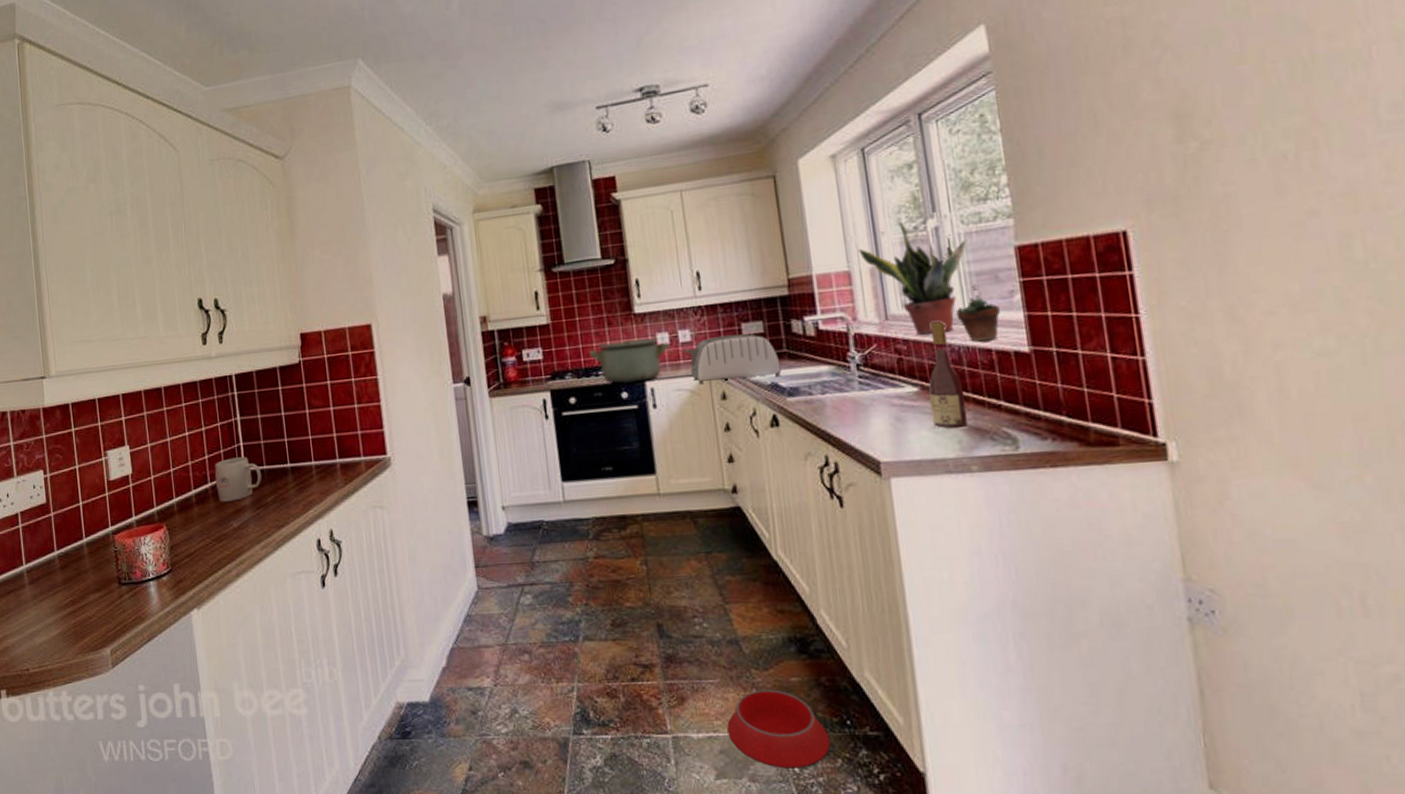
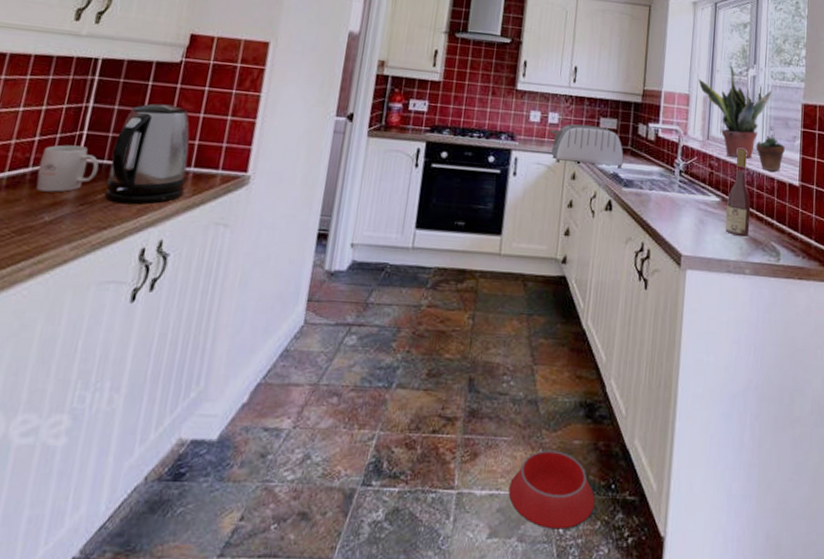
kettle: none [267,404,337,503] -> present [104,103,190,205]
cooking pot: present [590,338,670,384] -> none [470,110,539,150]

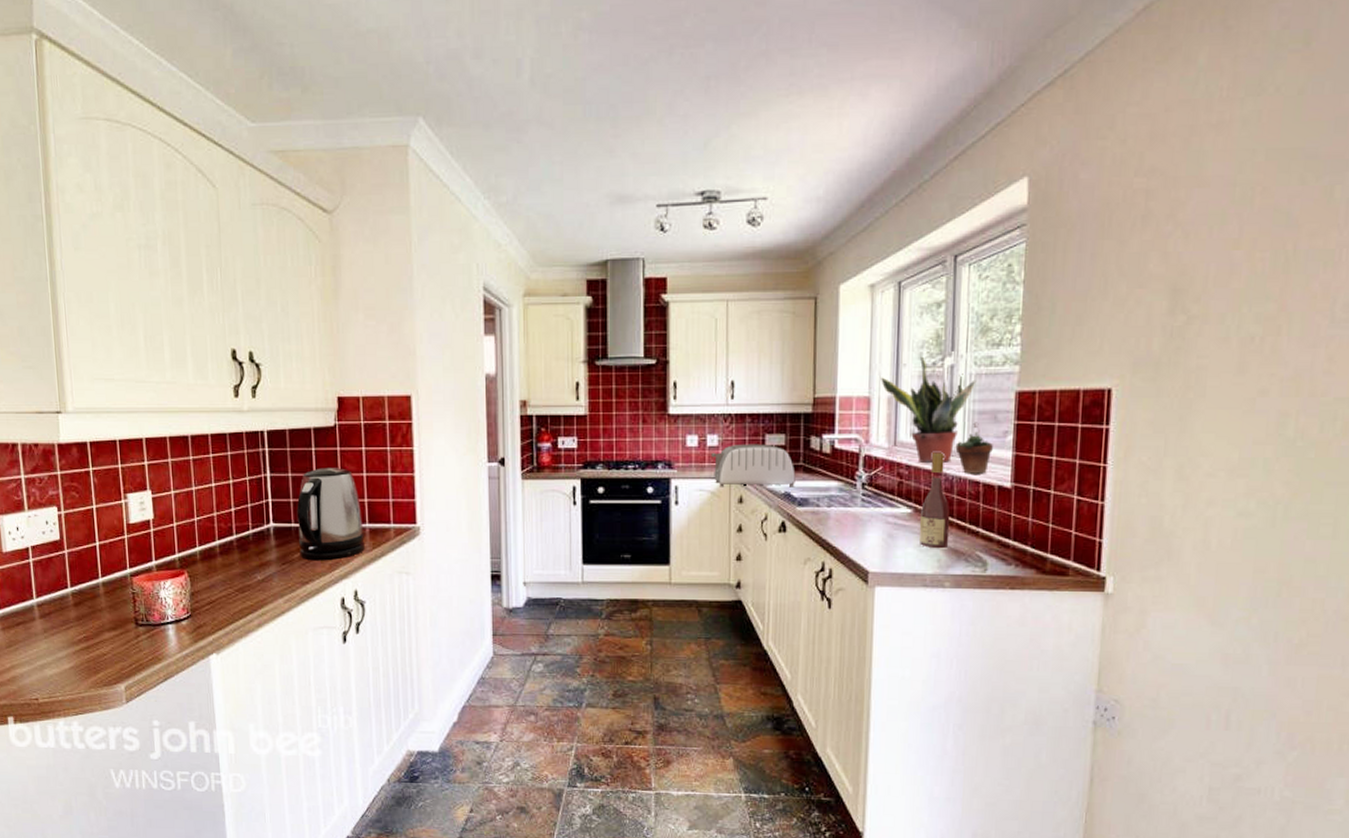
mug: present [36,144,99,192] -> none [240,513,290,555]
pet bowl: present [508,450,595,530] -> none [704,758,790,824]

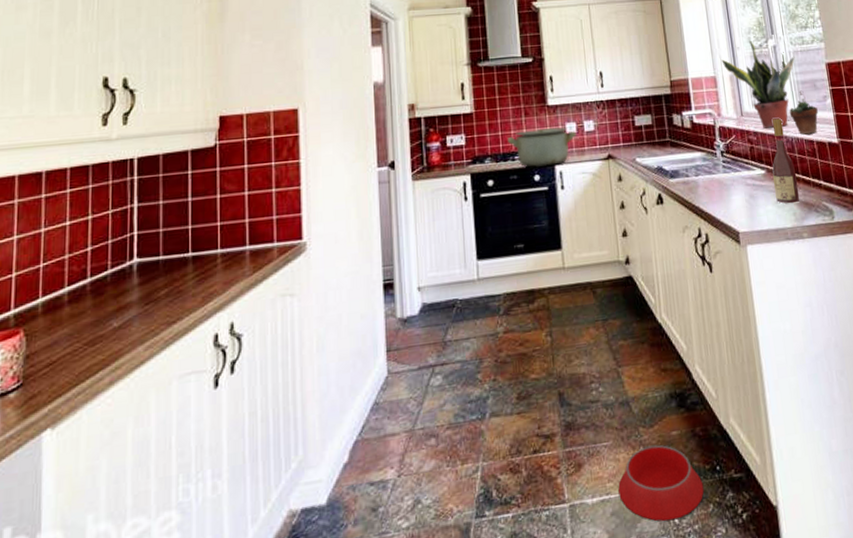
kettle: present [296,468,365,561] -> none [166,189,244,296]
cooking pot: none [622,439,697,480] -> present [508,127,576,168]
pet bowl: none [704,758,790,824] -> present [618,444,704,521]
toaster: present [711,444,796,488] -> none [589,125,665,168]

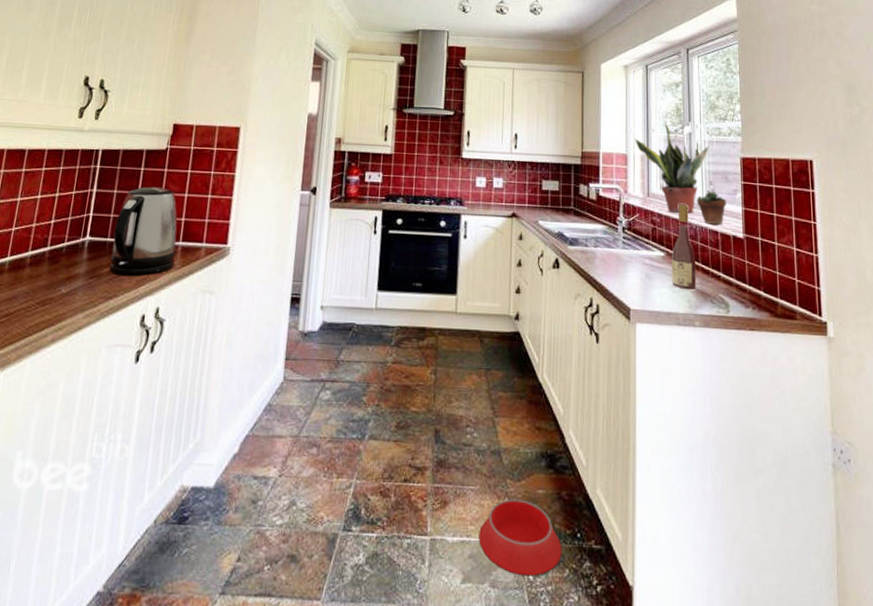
kettle: none [166,189,244,296] -> present [109,186,178,277]
cooking pot: present [508,127,576,168] -> none [421,178,485,215]

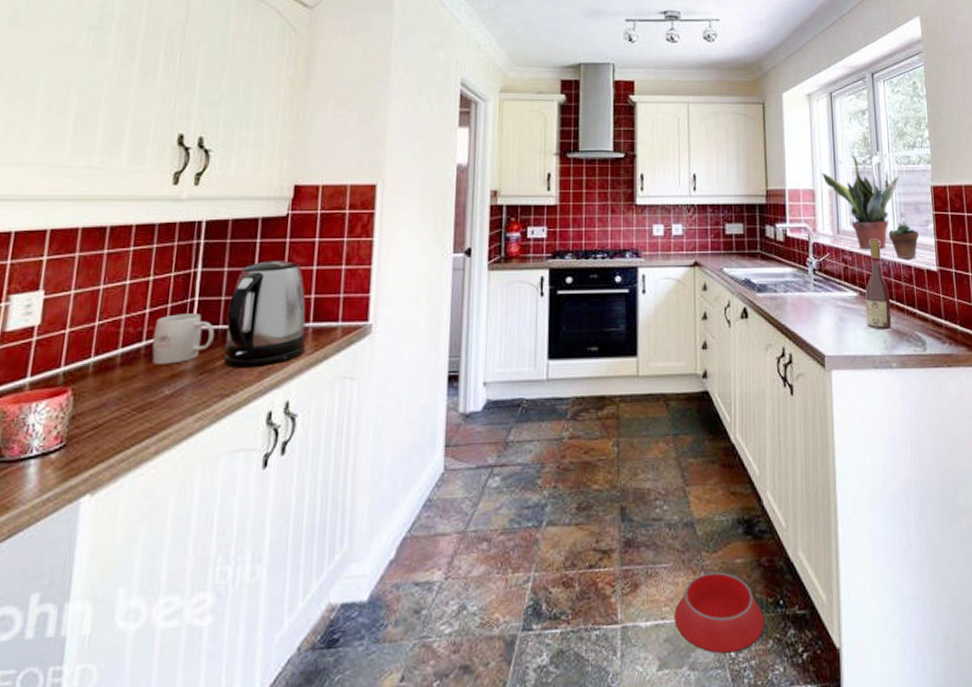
mug: none [53,226,104,268] -> present [151,313,215,365]

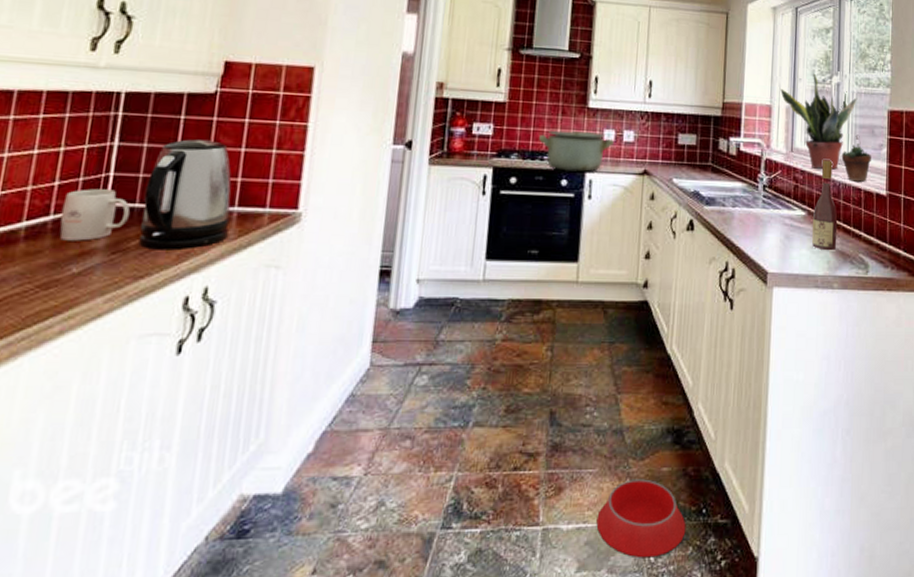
cooking pot: none [591,229,663,269] -> present [539,130,614,172]

